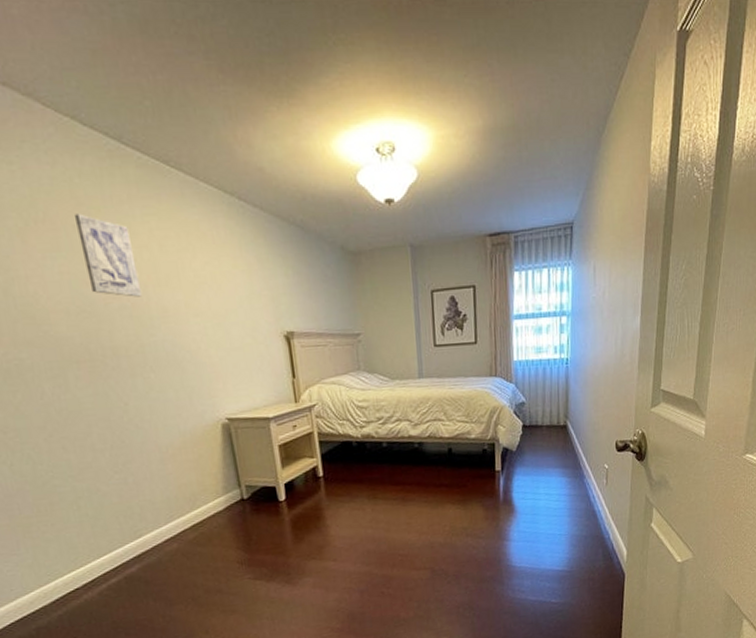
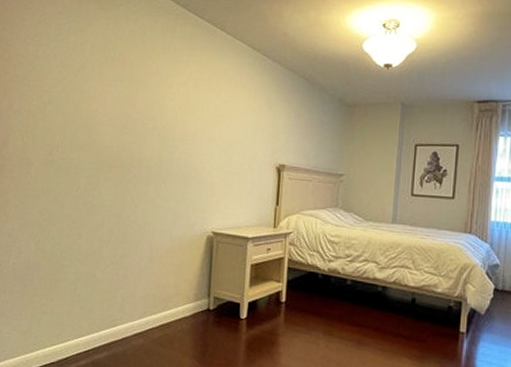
wall art: present [73,213,143,297] -> none [136,56,175,122]

